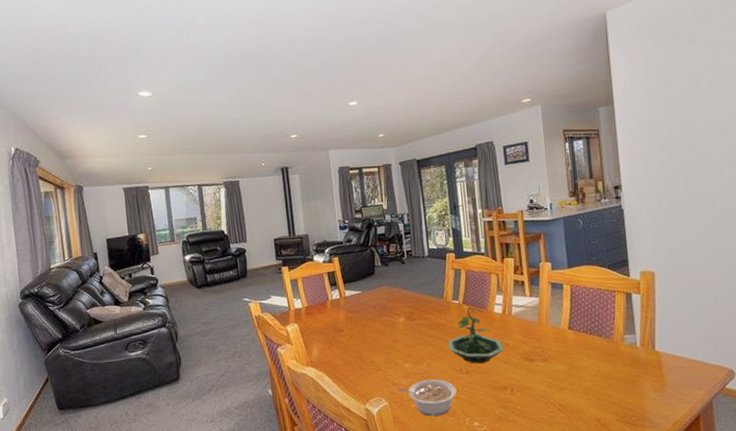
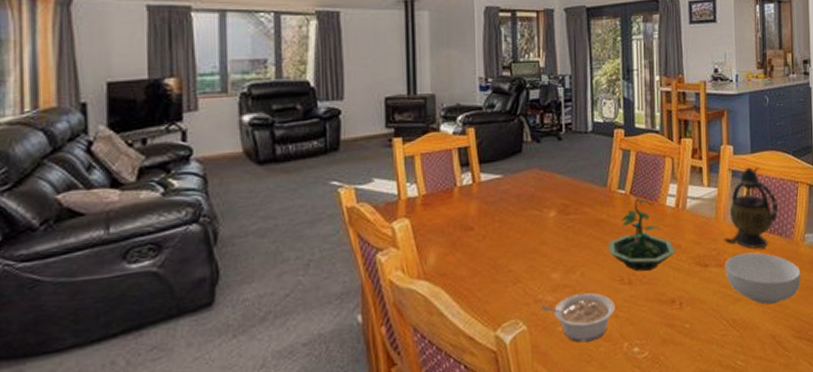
teapot: none [547,279,597,347] -> present [724,166,779,249]
cereal bowl: none [549,350,623,394] -> present [724,252,801,305]

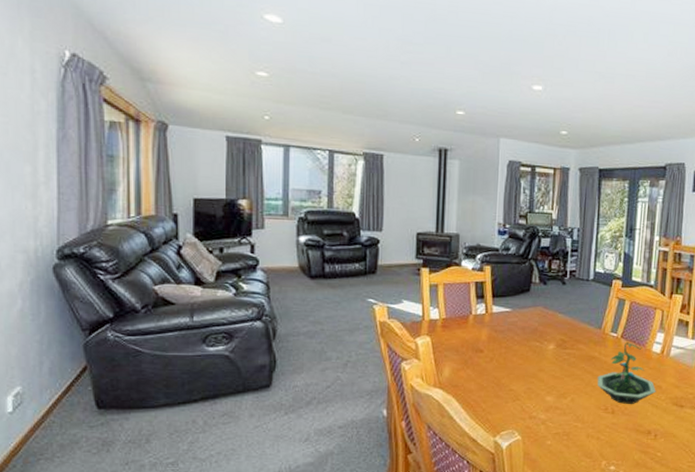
legume: present [541,293,615,343] -> none [534,416,598,456]

